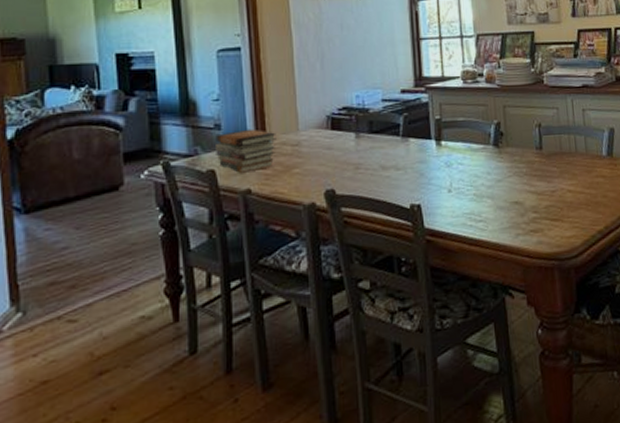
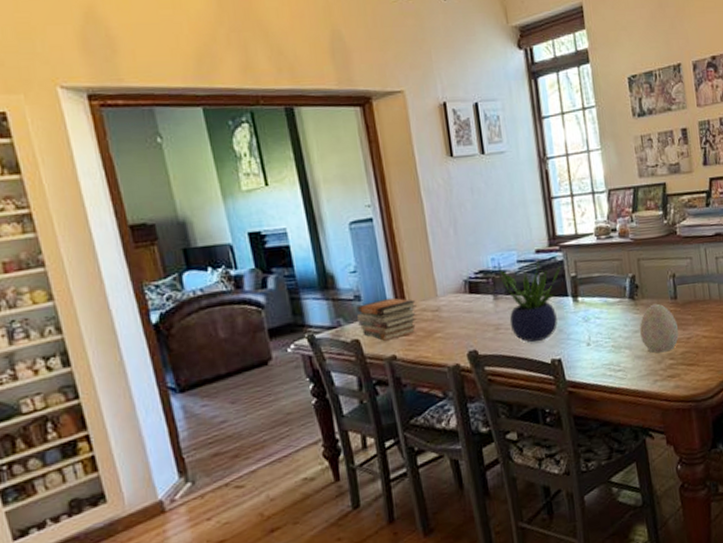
potted plant: none [363,100,427,185] -> present [499,260,562,343]
decorative egg: none [503,153,544,205] -> present [639,303,679,353]

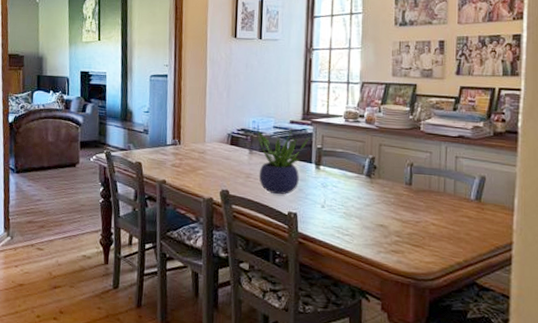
book stack: present [356,297,417,341] -> none [143,136,188,168]
decorative egg: present [639,303,679,353] -> none [372,185,409,229]

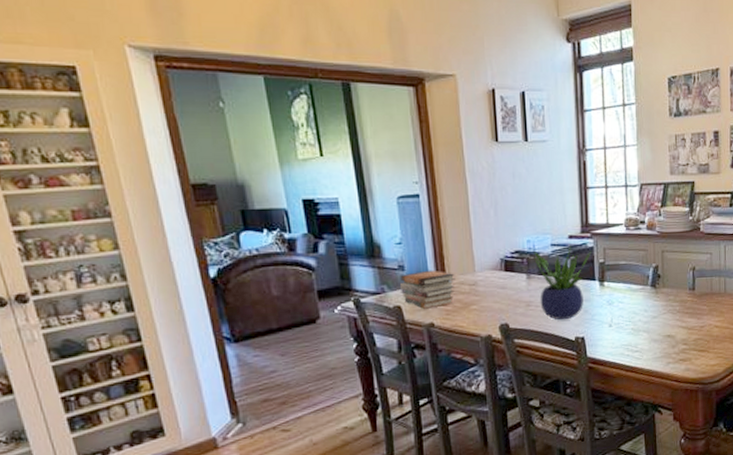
book stack: none [143,136,188,168] -> present [400,270,455,309]

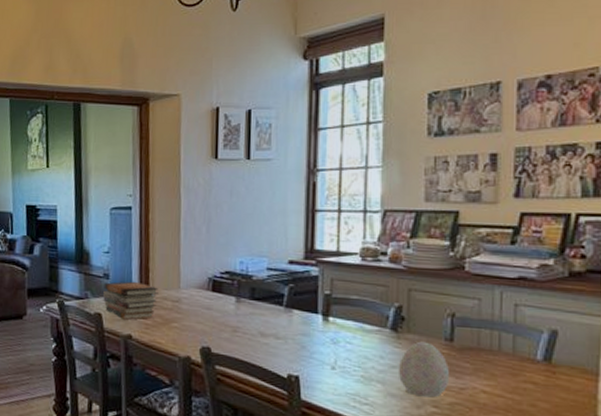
potted plant: present [534,245,592,321] -> none [246,271,316,354]
decorative egg: none [658,293,694,338] -> present [399,341,450,398]

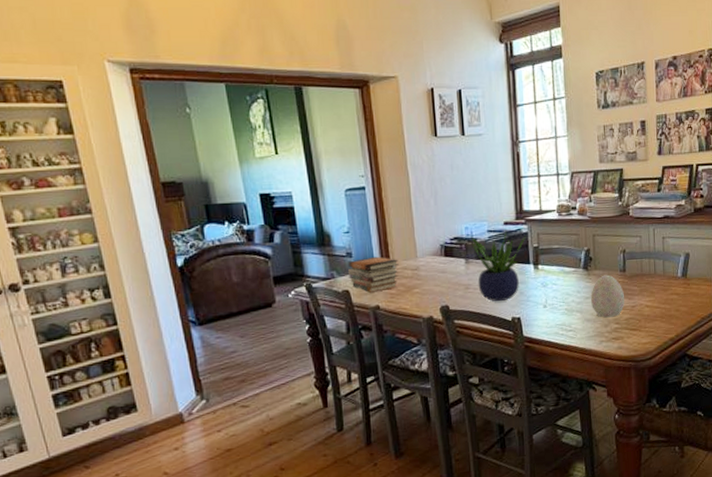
potted plant: none [246,271,316,354] -> present [471,231,526,302]

